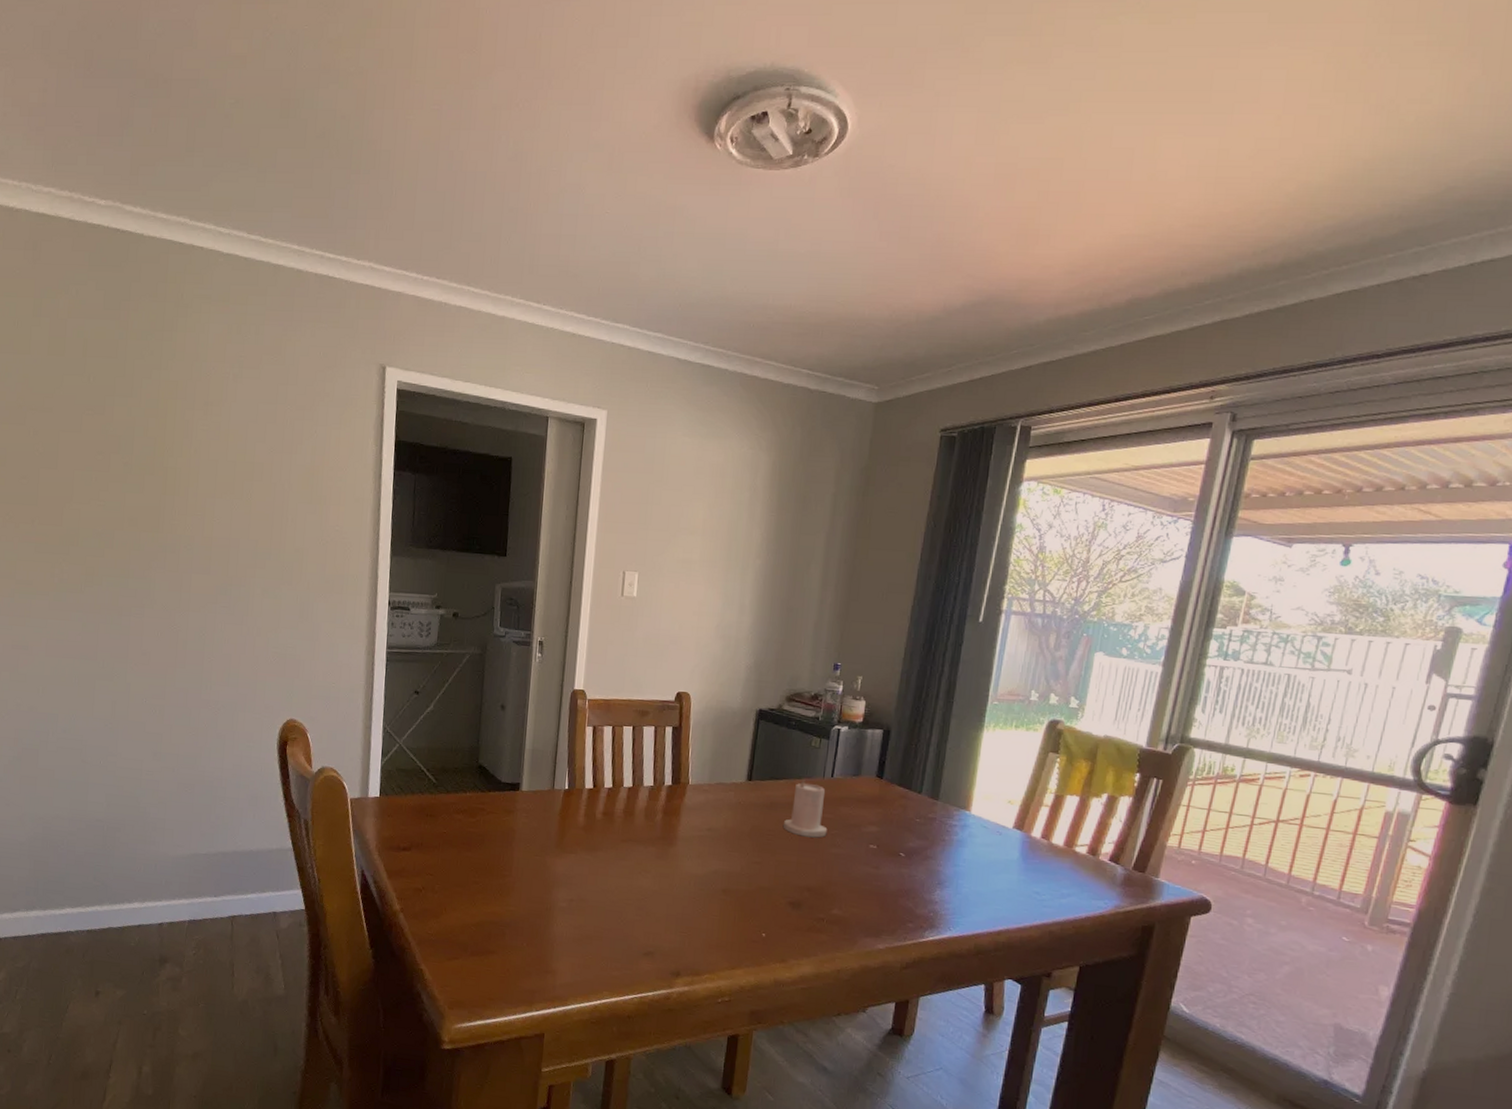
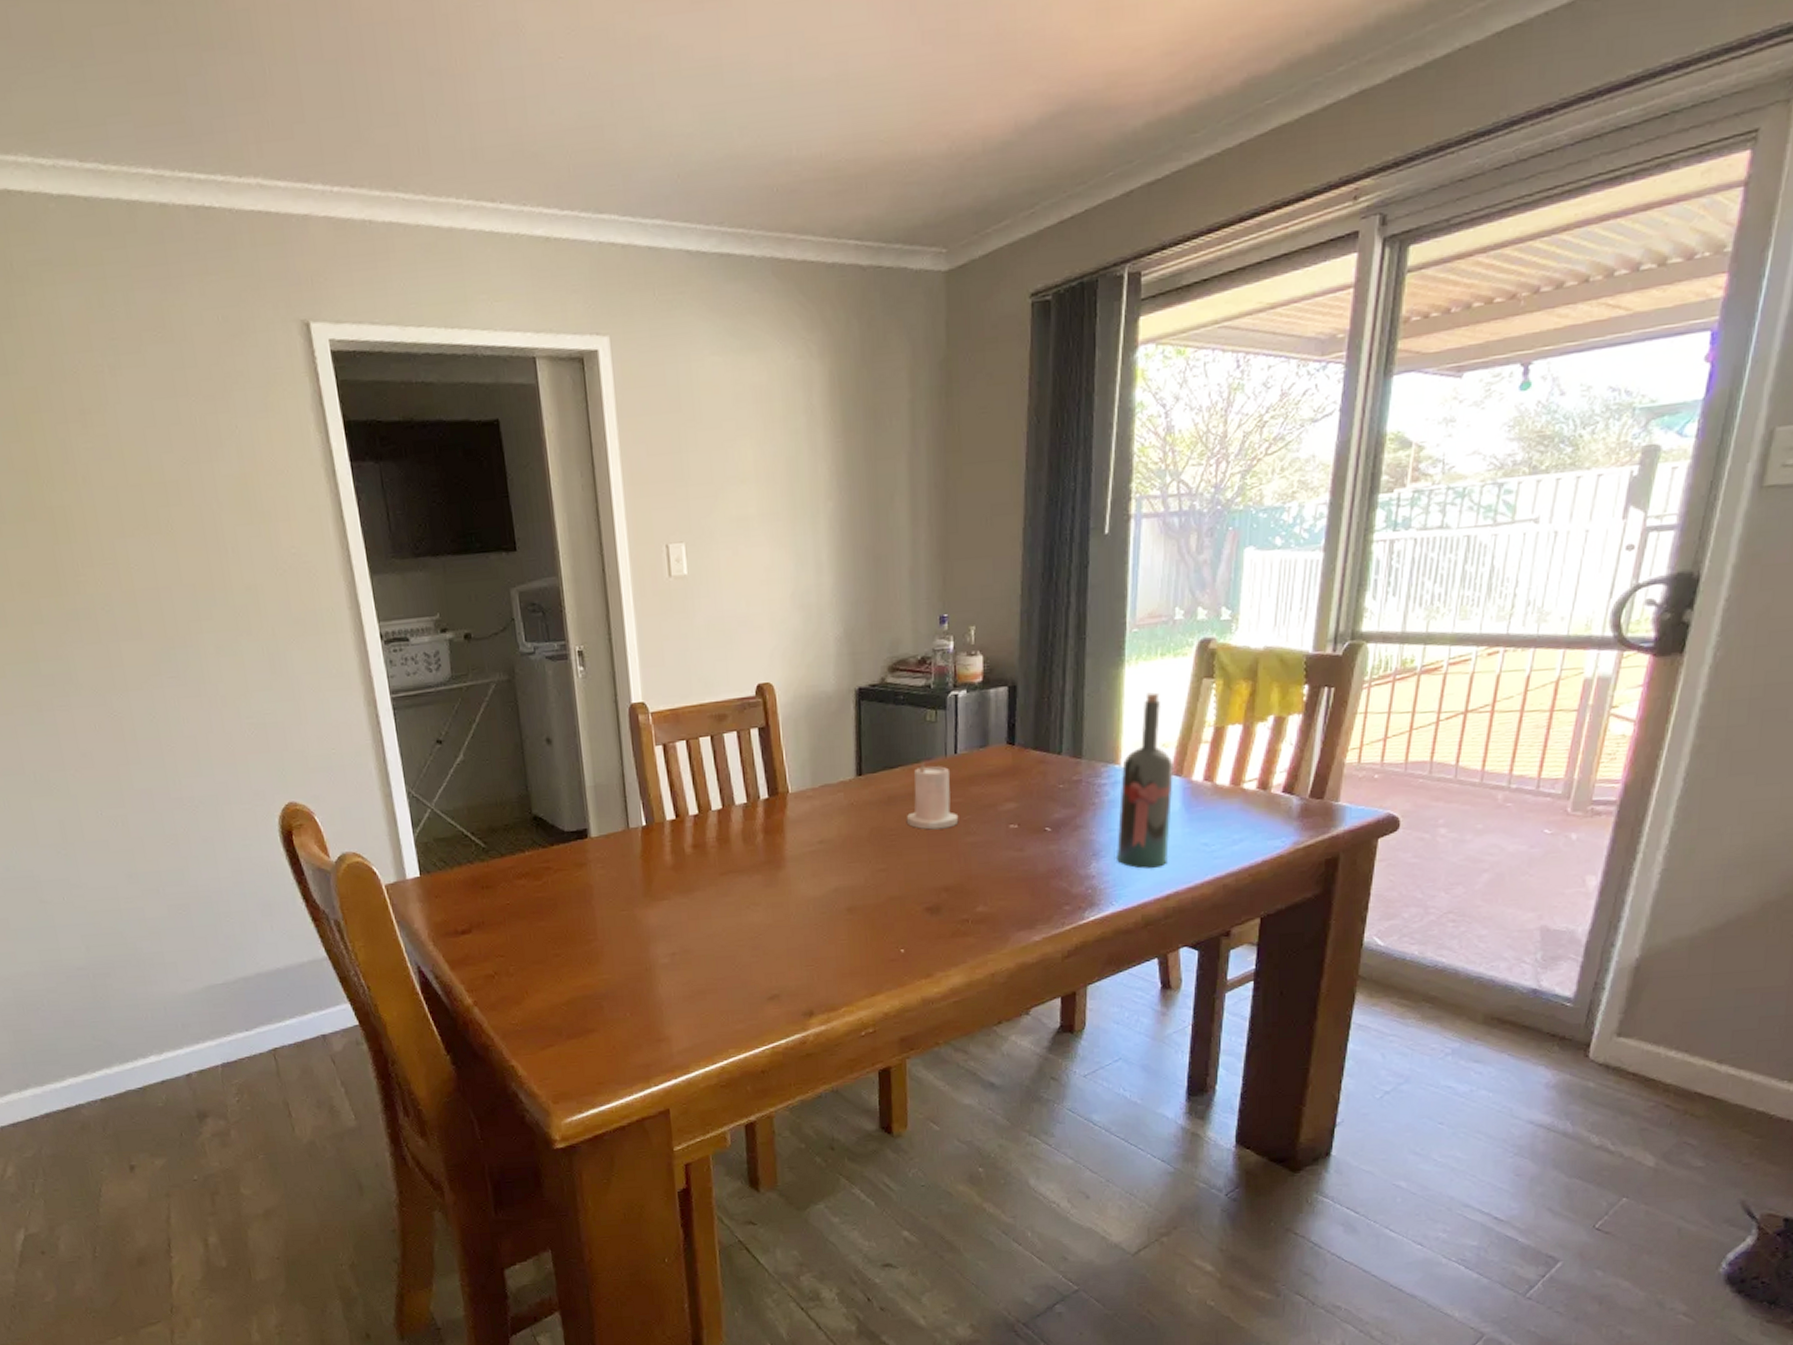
wine bottle: none [958,756,1017,905] -> present [1115,692,1175,869]

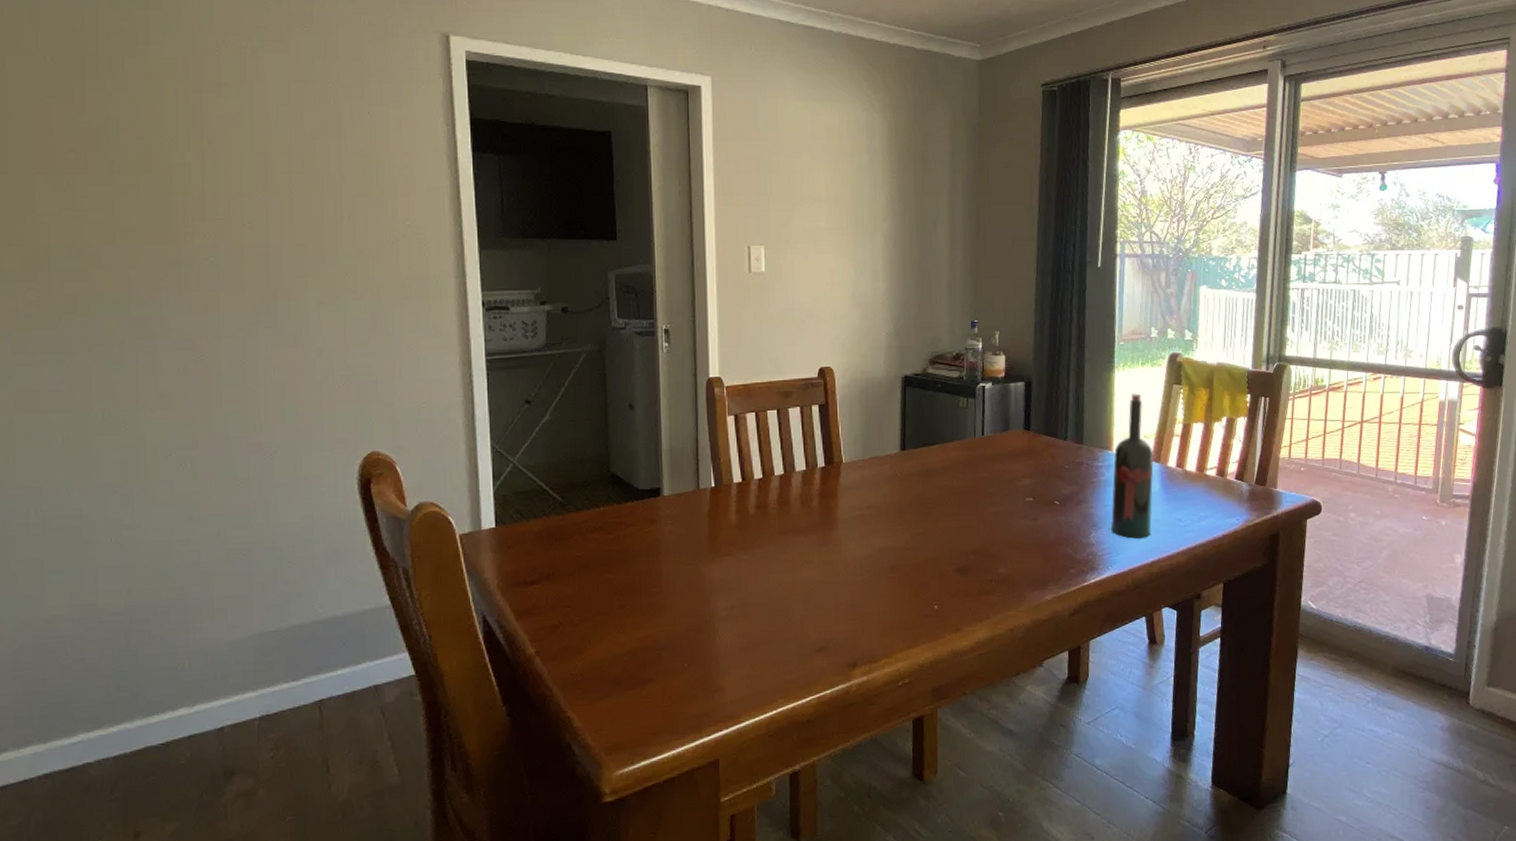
candle: present [906,763,959,830] -> none [941,442,985,500]

